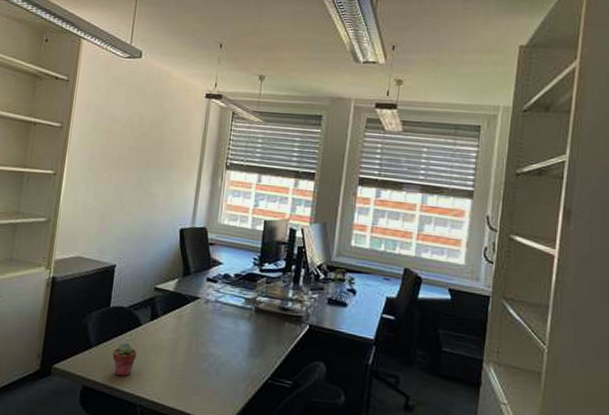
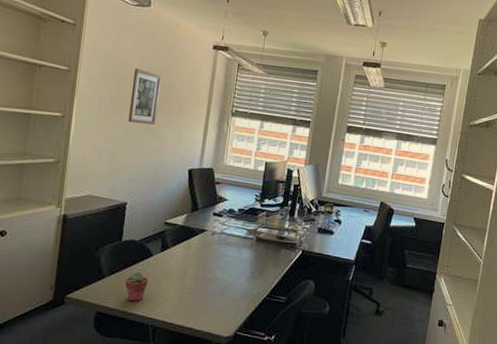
wall art: none [118,121,152,181] -> present [128,68,161,125]

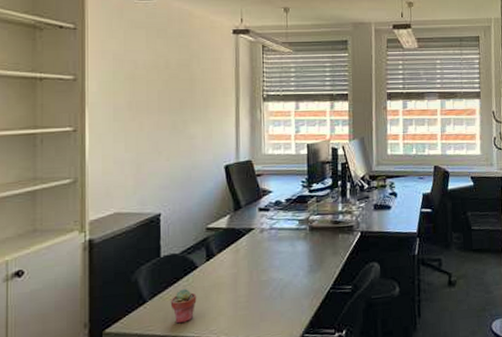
wall art: present [128,68,161,125] -> none [149,65,181,126]

